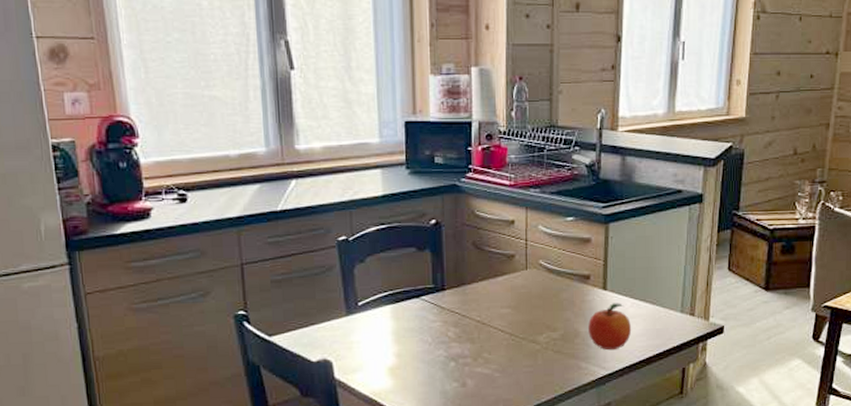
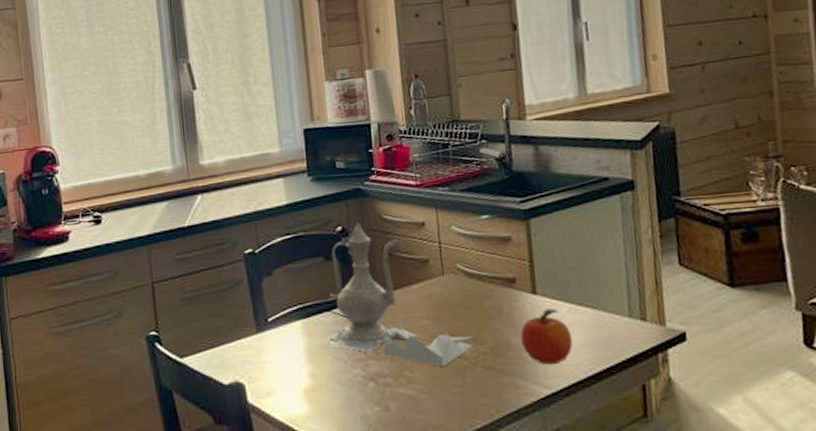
teapot: none [414,217,547,351] -> present [327,222,474,368]

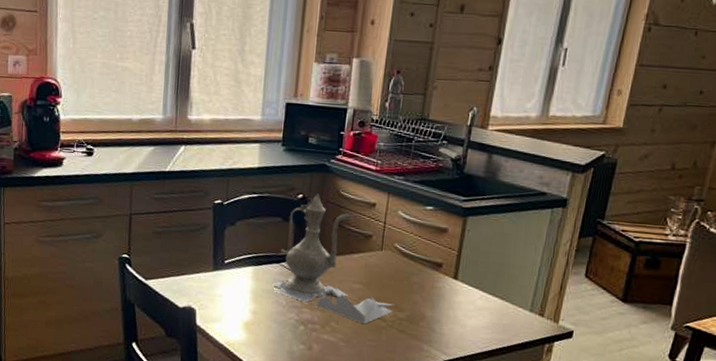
fruit: present [520,308,573,365] -> none [434,293,478,338]

